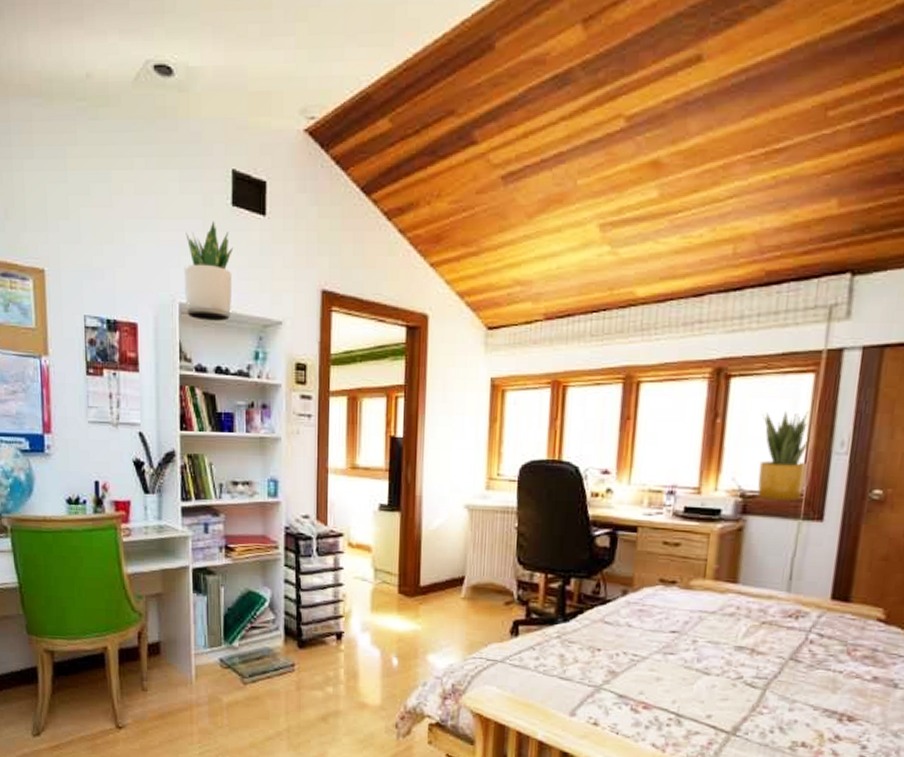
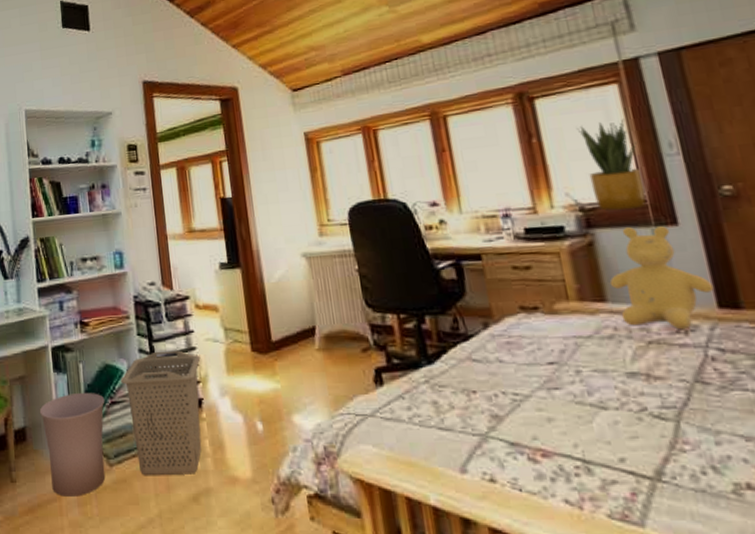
waste bin: none [175,615,245,708] -> present [39,393,106,497]
planter: present [185,221,234,321] -> none [27,42,68,122]
laundry basket: none [262,583,347,698] -> present [120,350,202,476]
teddy bear: none [745,518,834,615] -> present [609,226,715,330]

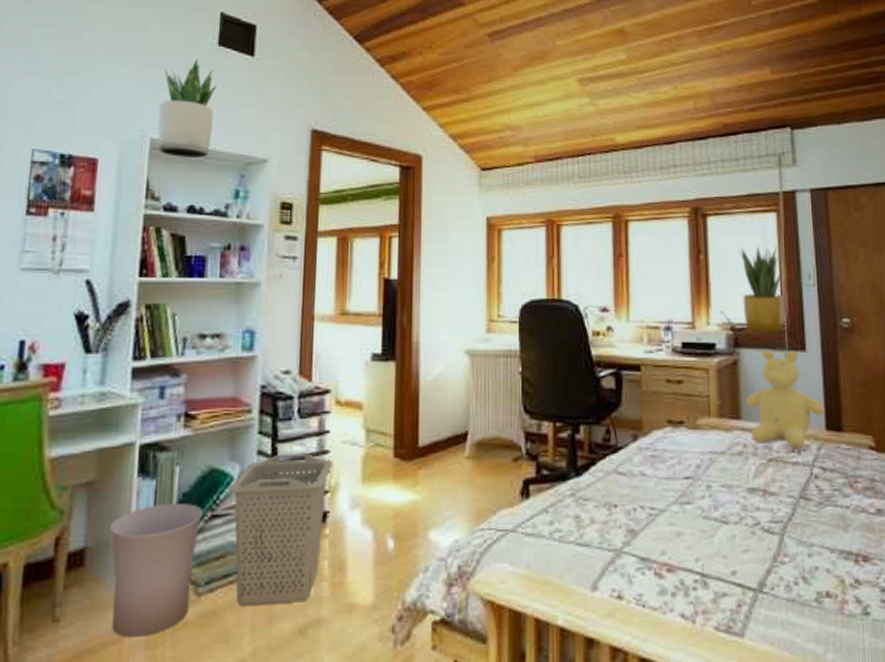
planter: none [27,42,68,122] -> present [158,59,218,158]

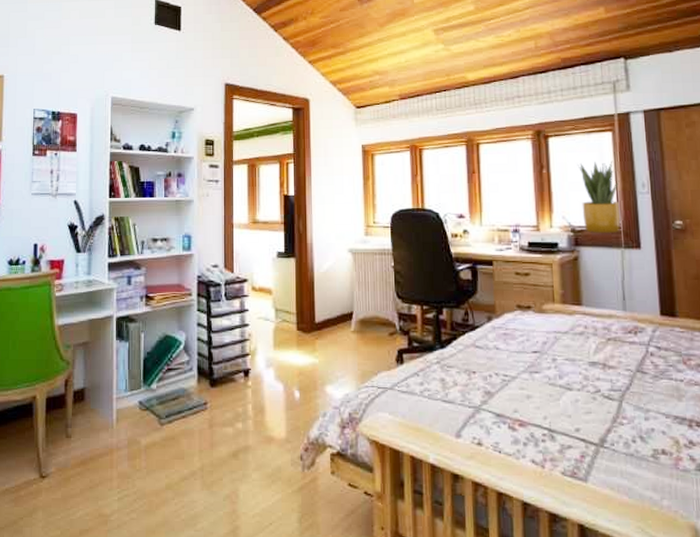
waste bin: present [109,504,204,637] -> none [99,360,162,451]
planter: present [158,59,218,158] -> none [116,36,156,110]
laundry basket: present [227,453,333,607] -> none [177,326,252,435]
teddy bear: present [745,350,825,449] -> none [586,248,660,331]

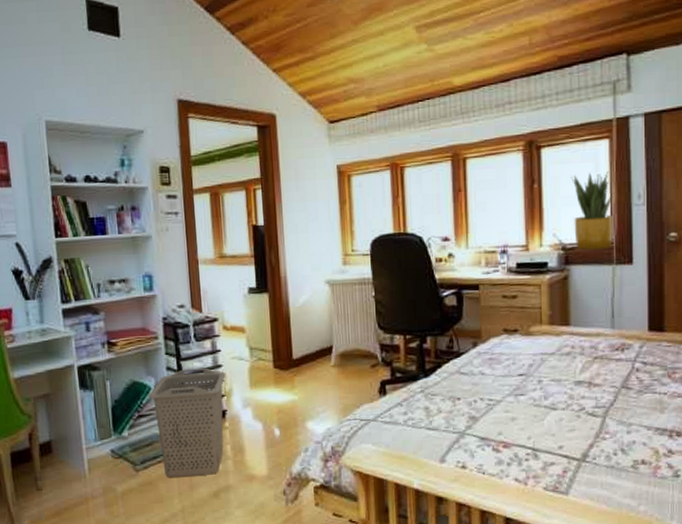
laundry basket: none [177,326,252,435] -> present [147,368,226,478]

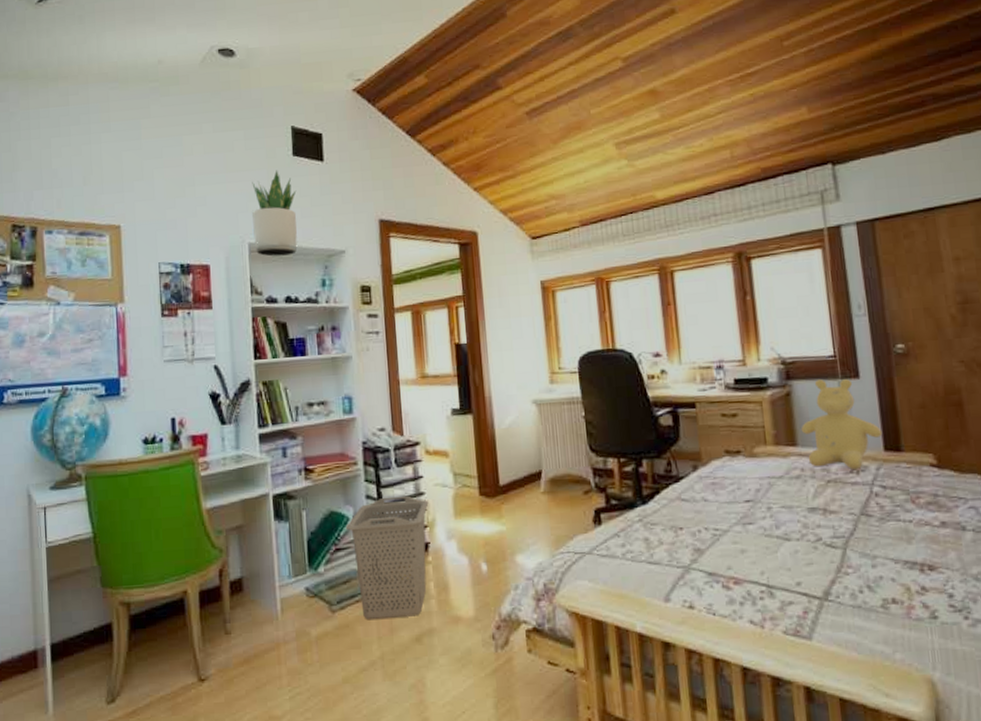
planter: none [47,45,95,135] -> present [252,170,297,257]
planter: present [570,171,615,251] -> none [784,281,836,365]
teddy bear: none [574,265,649,348] -> present [801,379,883,471]

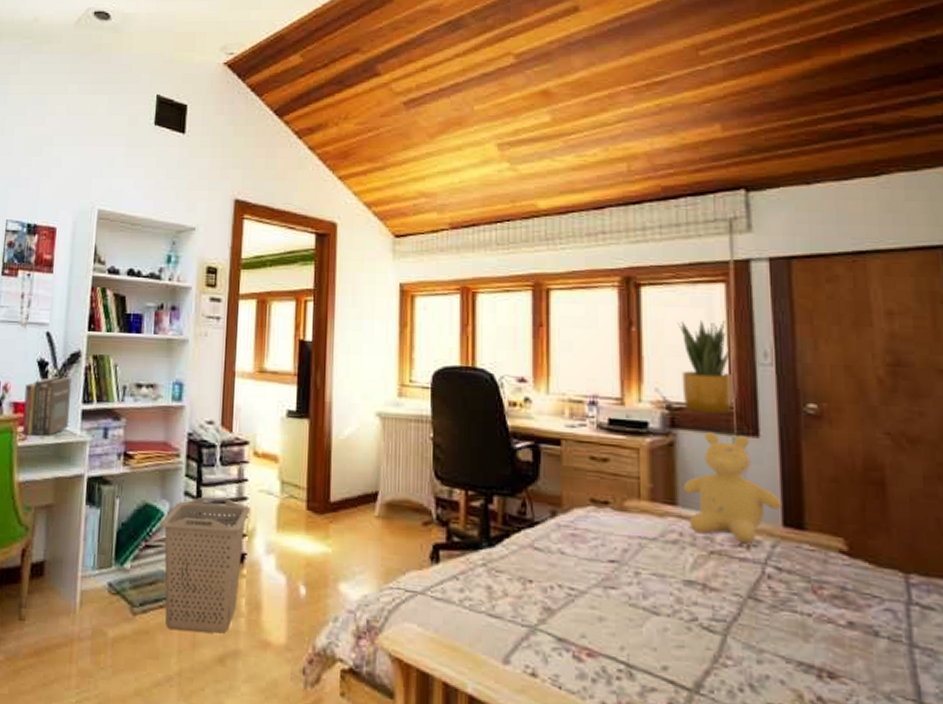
books: none [201,405,247,465] -> present [22,376,72,436]
planter: present [252,170,297,257] -> none [104,138,154,226]
planter: none [784,281,836,365] -> present [677,320,733,415]

